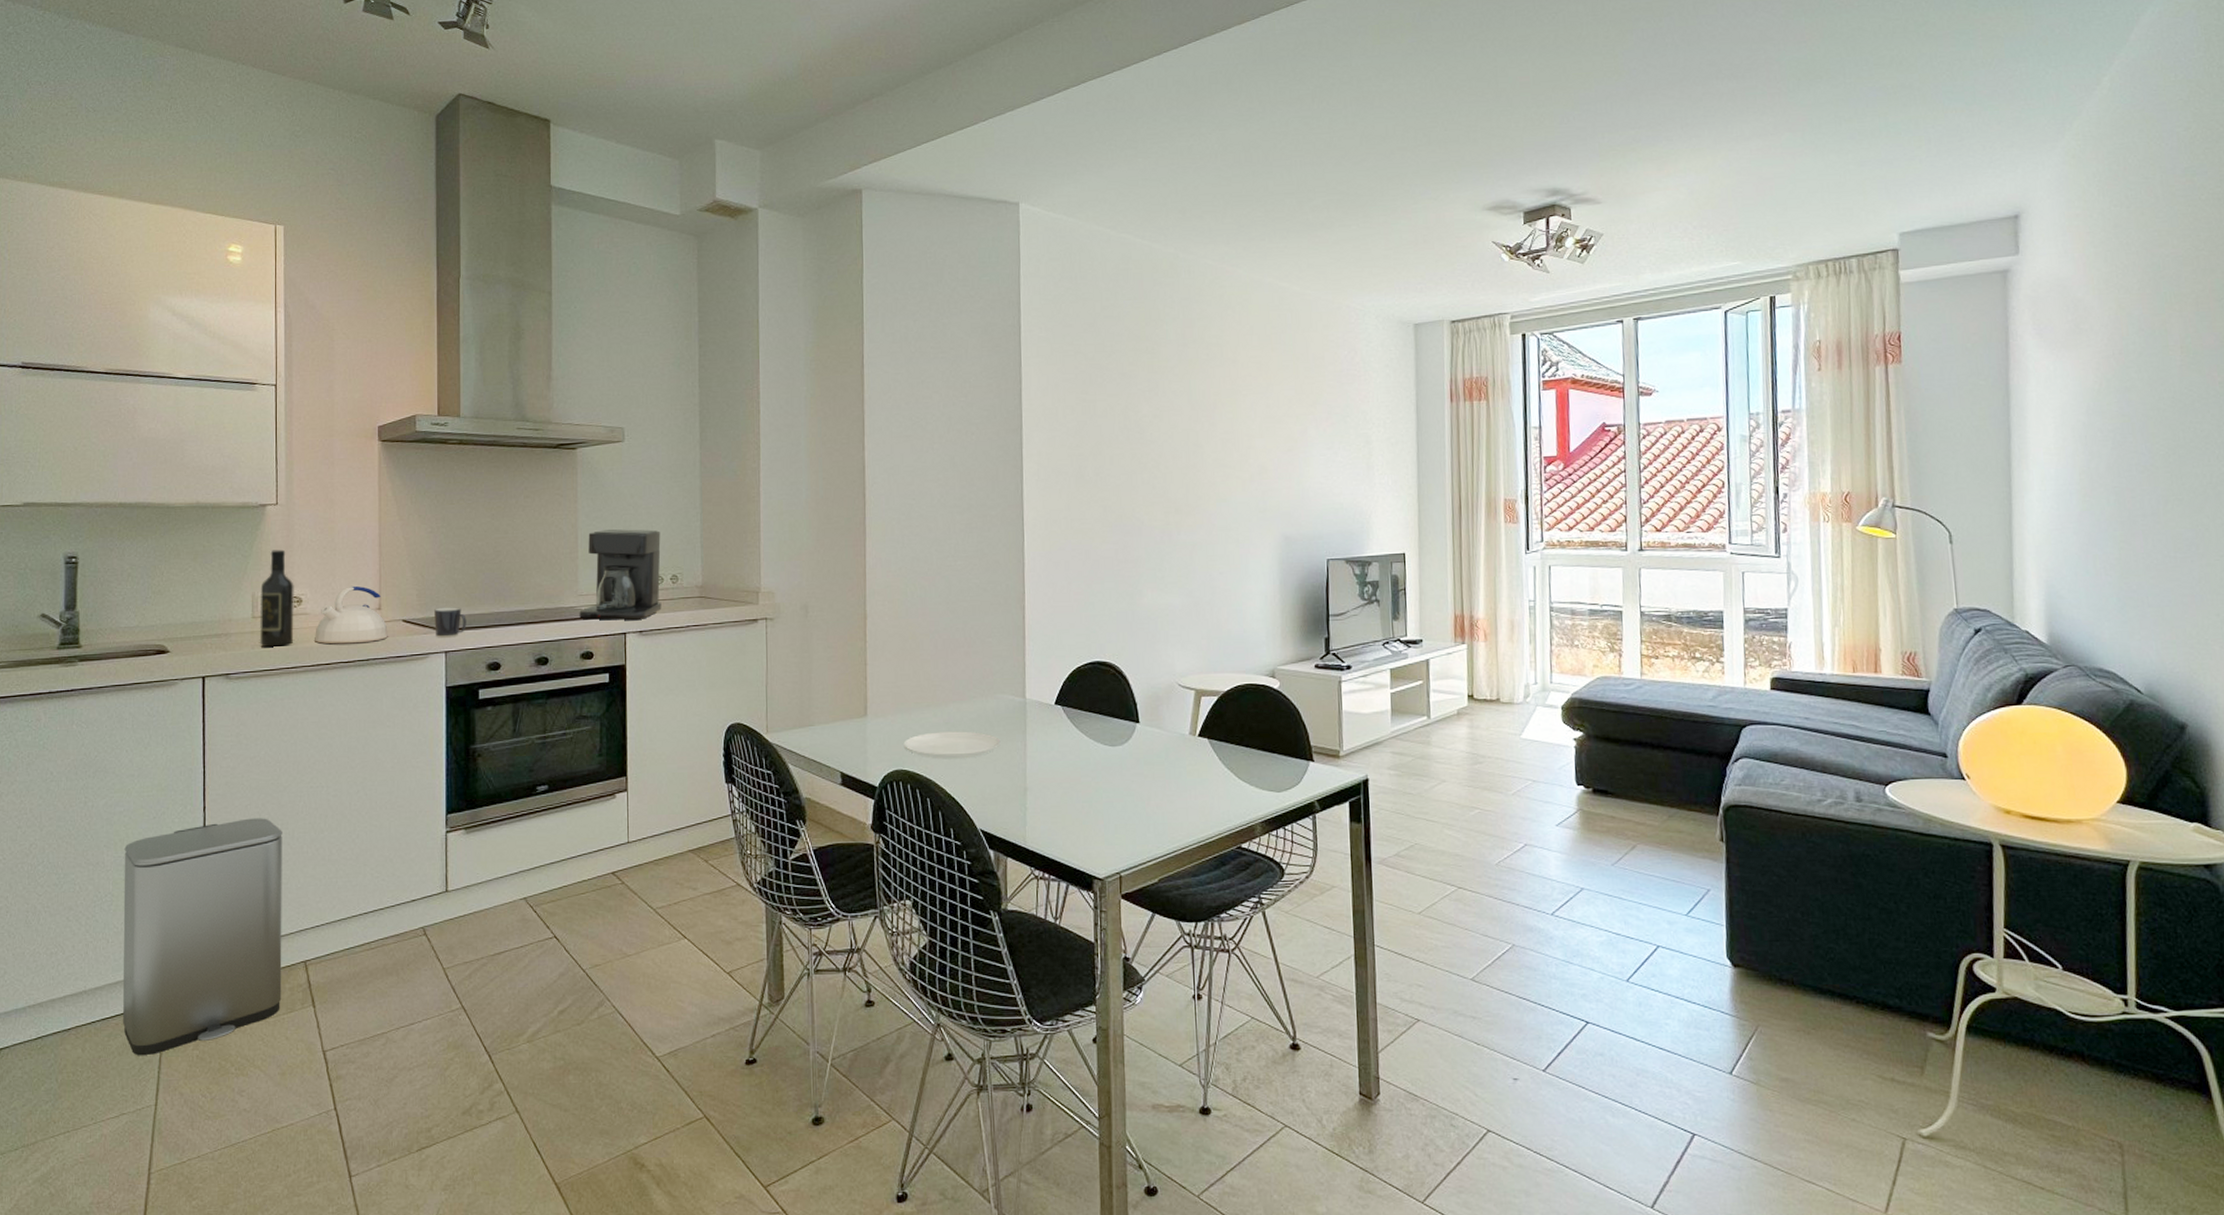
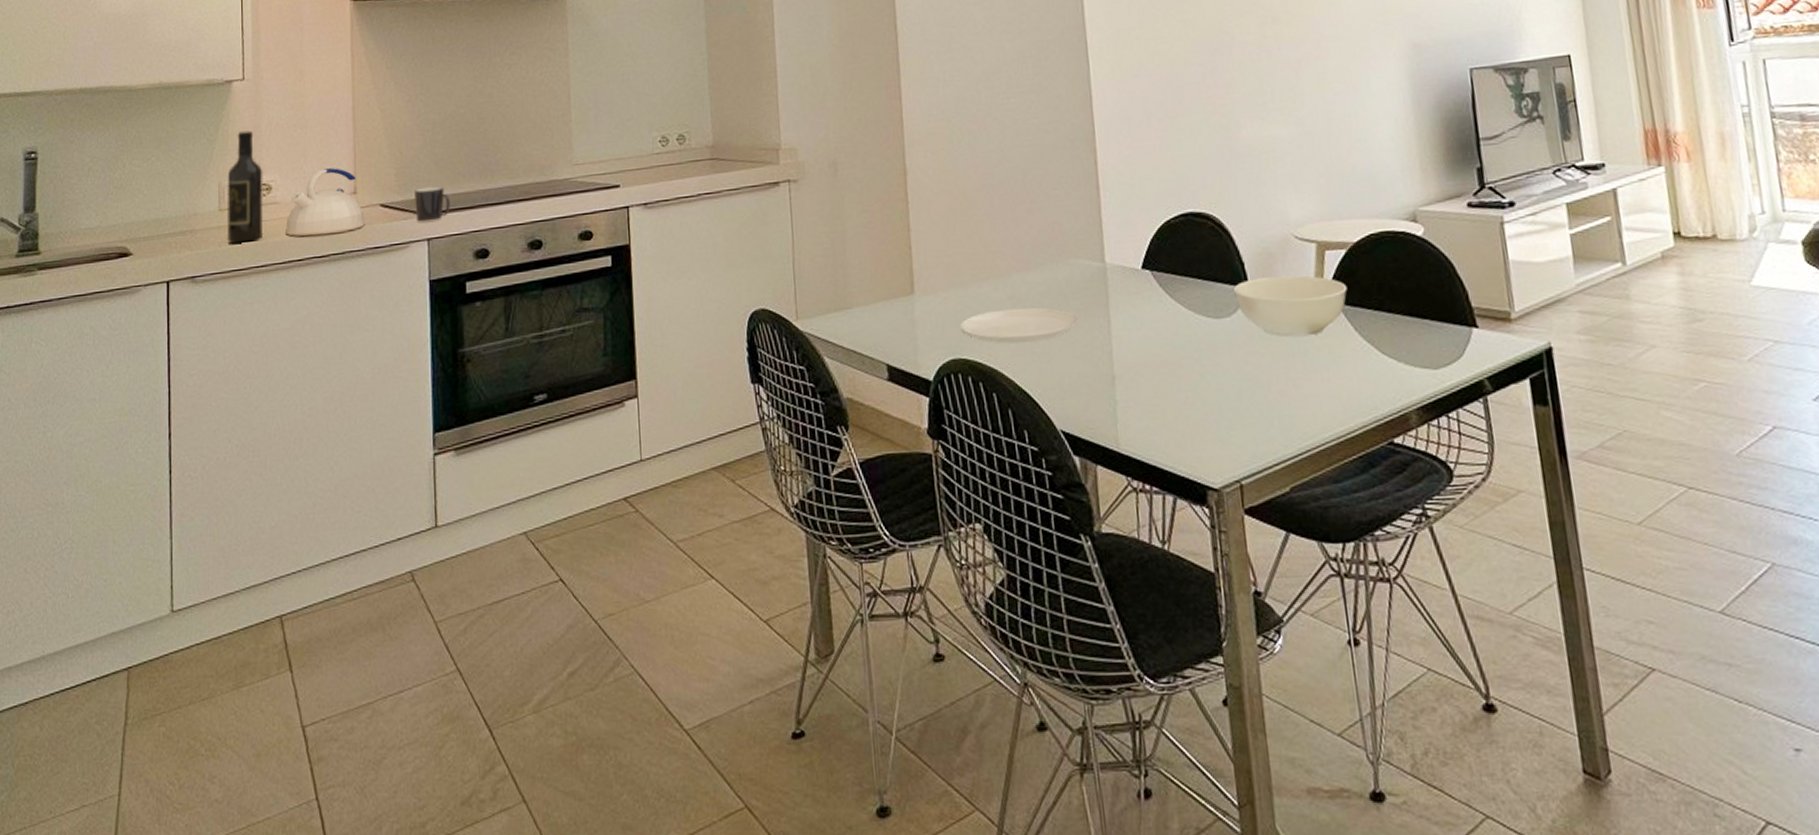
pedal bin: present [123,818,282,1055] -> none [83,444,256,733]
coffee maker: present [579,529,662,621] -> none [575,82,668,194]
bowl: none [1126,715,1216,764] -> present [1232,275,1348,338]

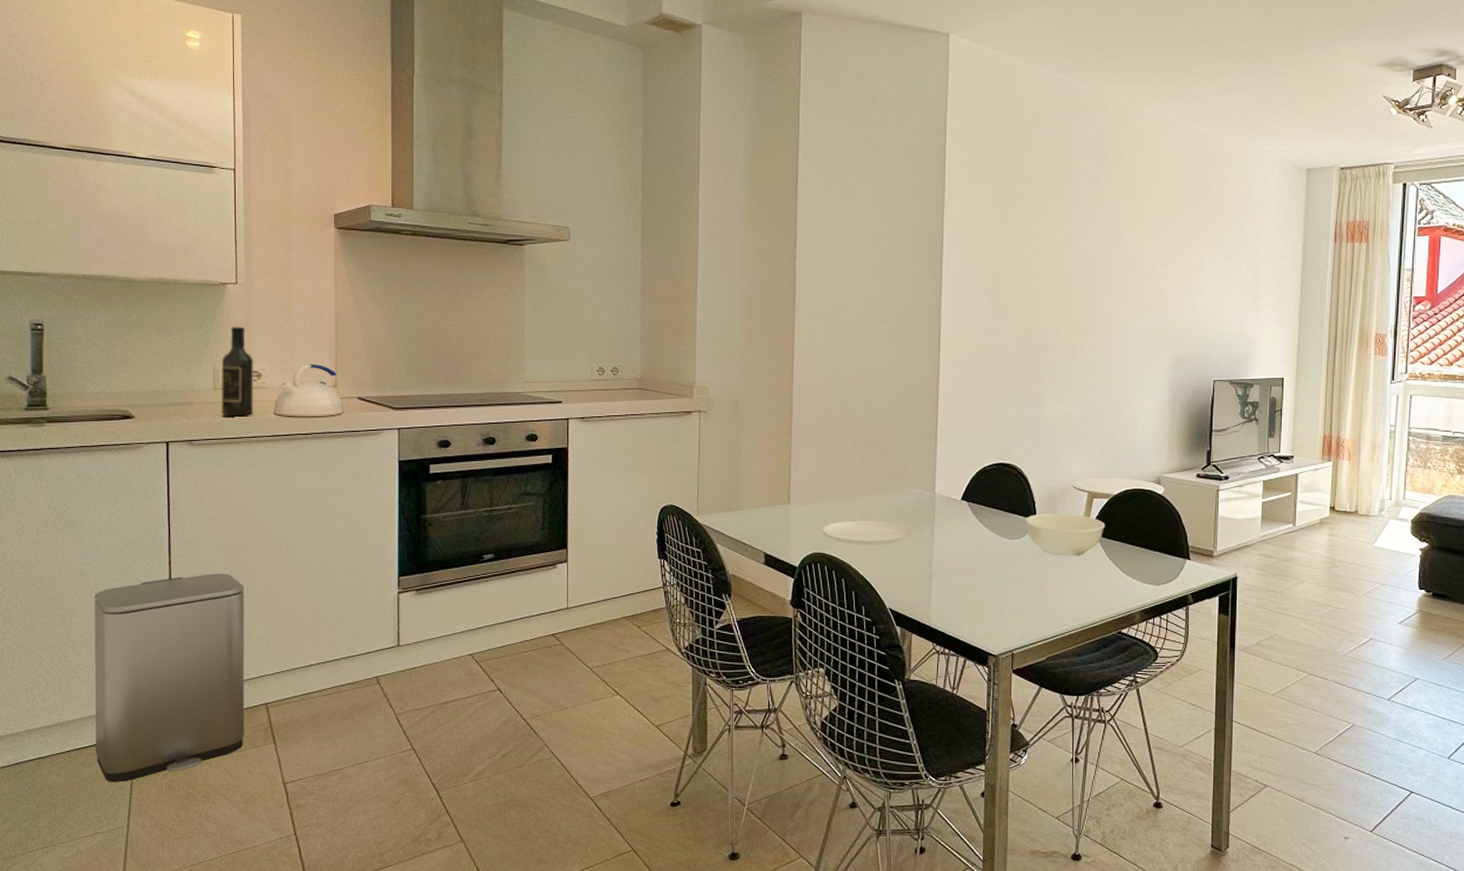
pedal bin: none [83,444,256,733] -> present [94,573,245,782]
mug: present [413,186,450,224] -> none [387,387,418,416]

